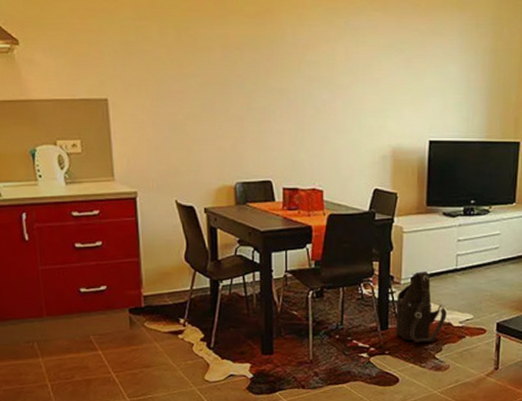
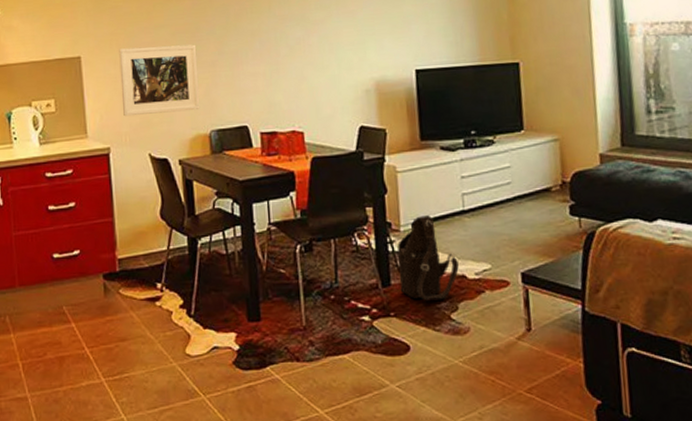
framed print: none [147,95,227,163] -> present [119,44,200,117]

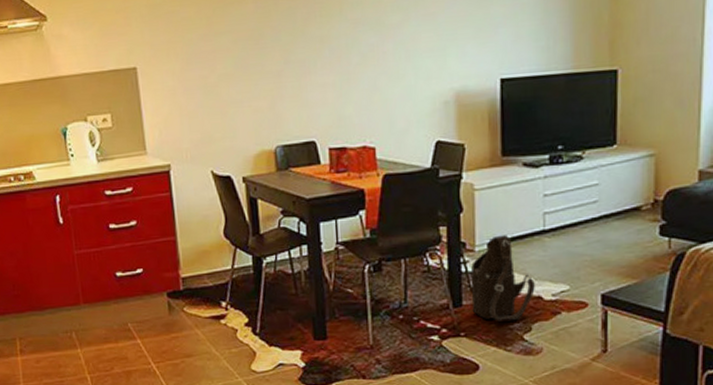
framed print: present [119,44,200,117] -> none [177,52,265,132]

